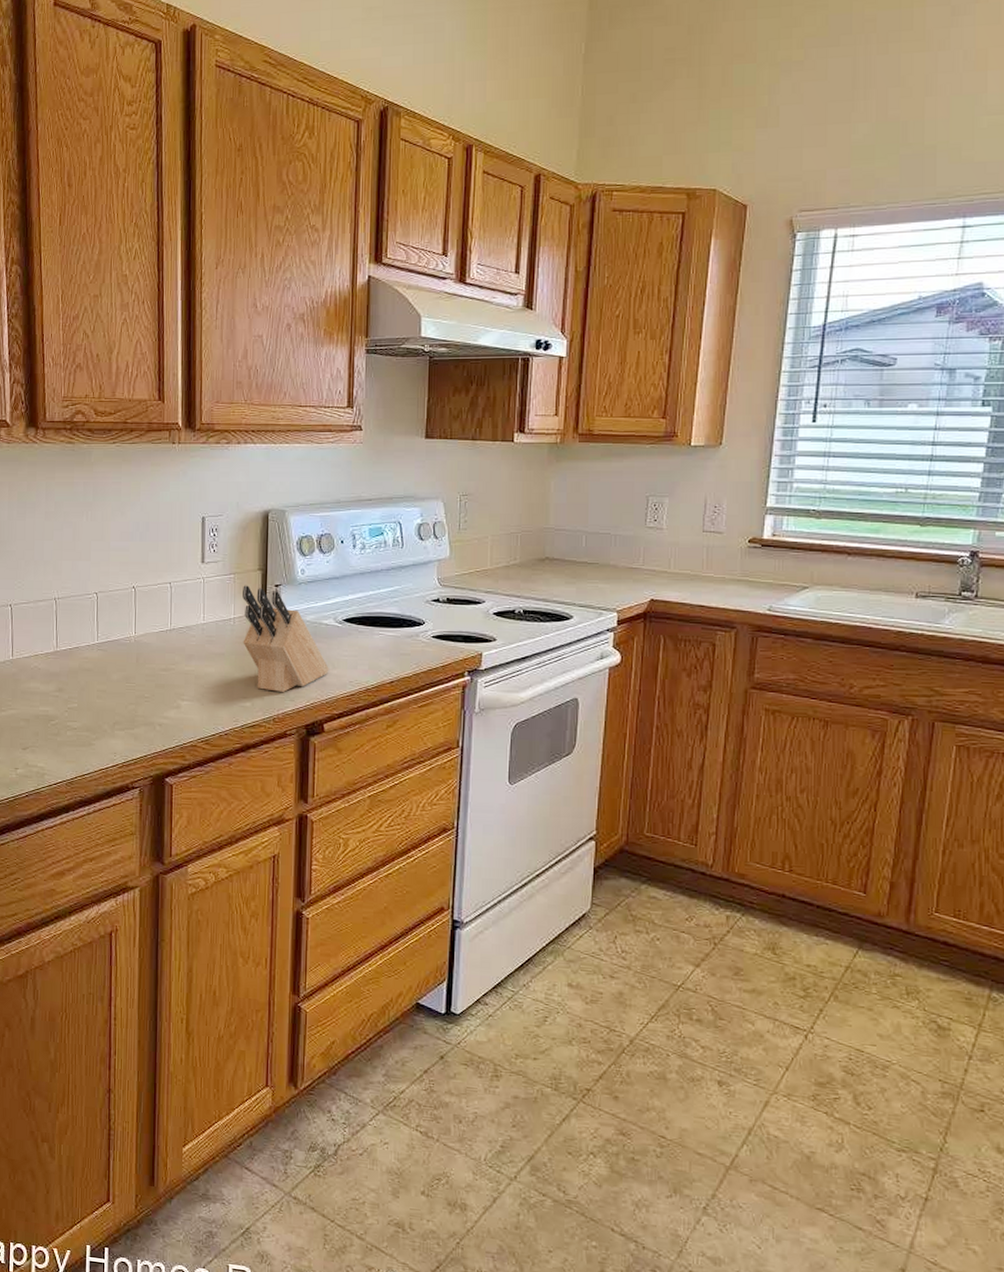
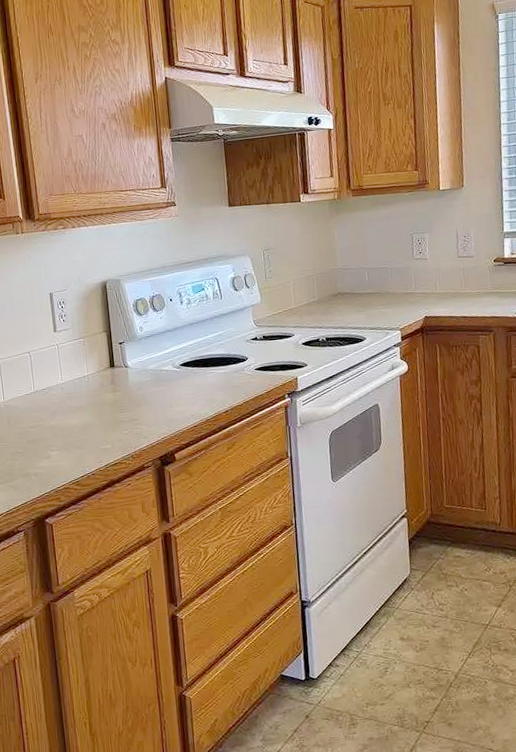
knife block: present [243,585,329,692] -> none [92,346,174,433]

